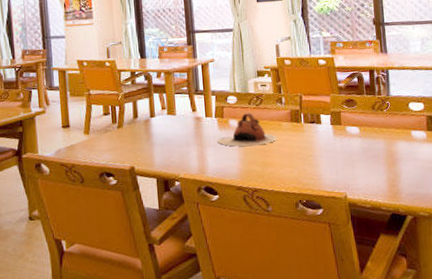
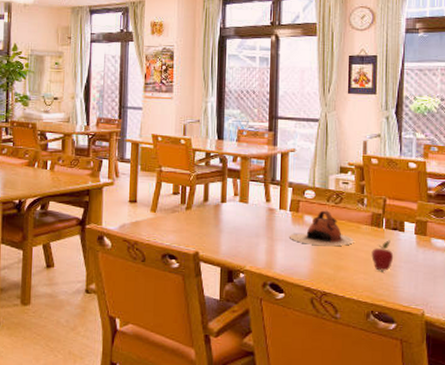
fruit: none [294,133,315,162] -> present [371,240,394,271]

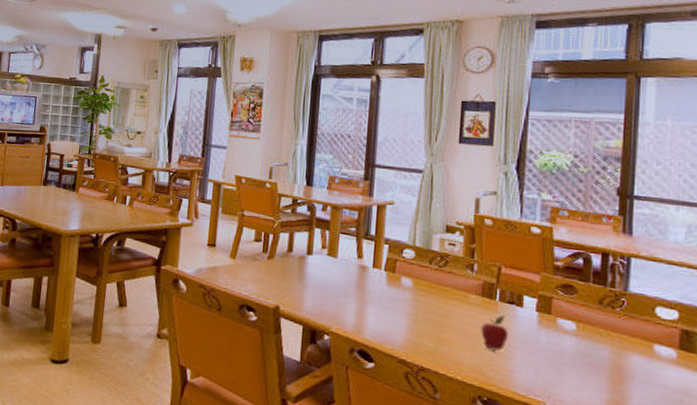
teapot: present [290,210,354,247] -> none [383,273,461,316]

